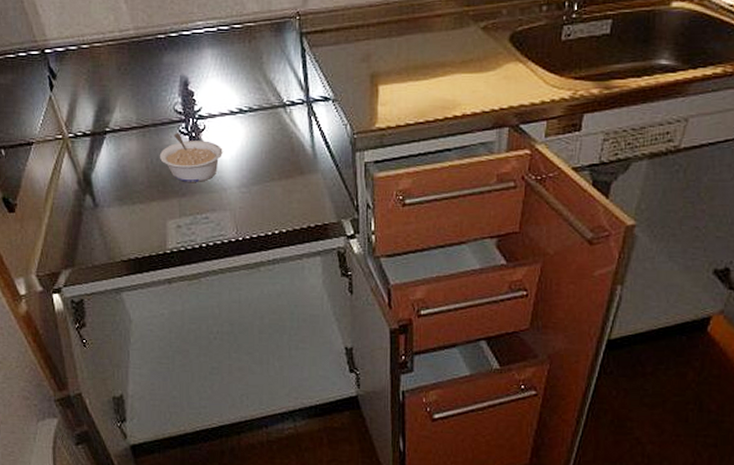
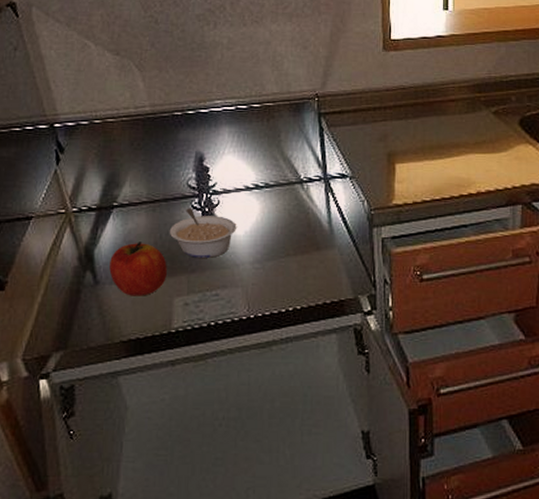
apple: none [107,166,159,219] -> present [109,242,167,296]

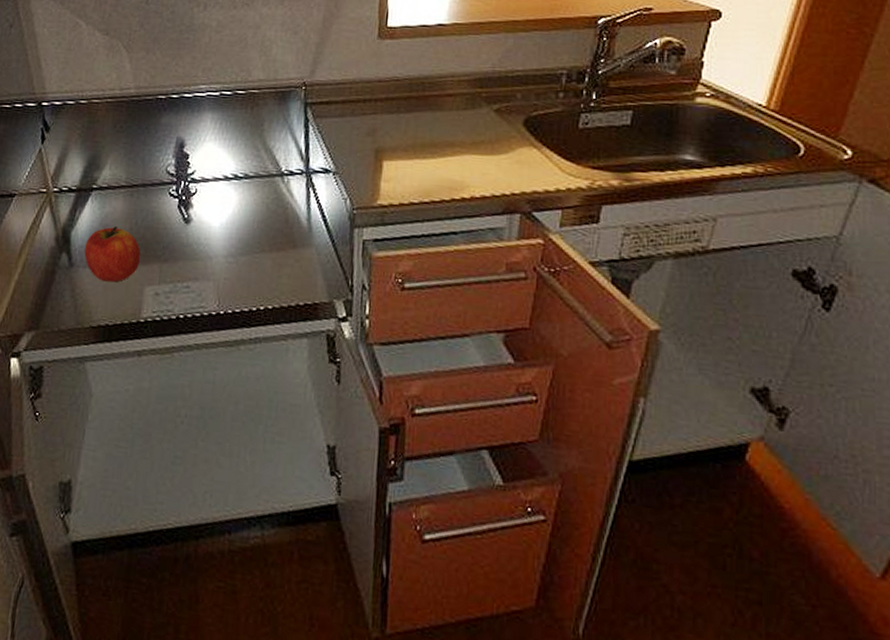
legume: present [169,208,237,259] -> none [145,195,213,249]

